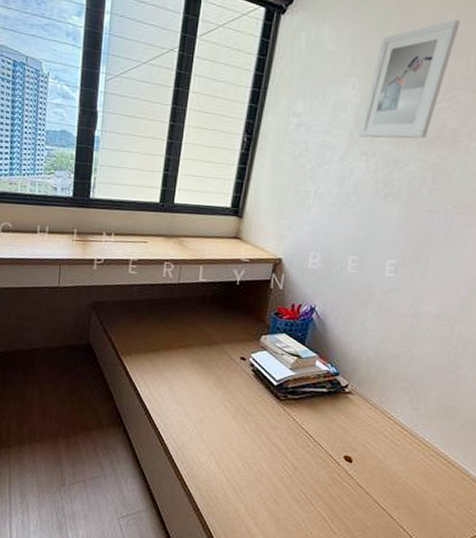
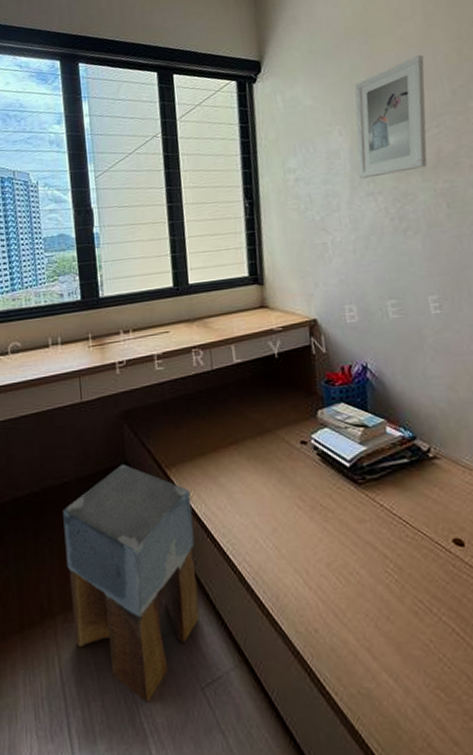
stool: none [24,344,139,519] -> present [63,464,200,702]

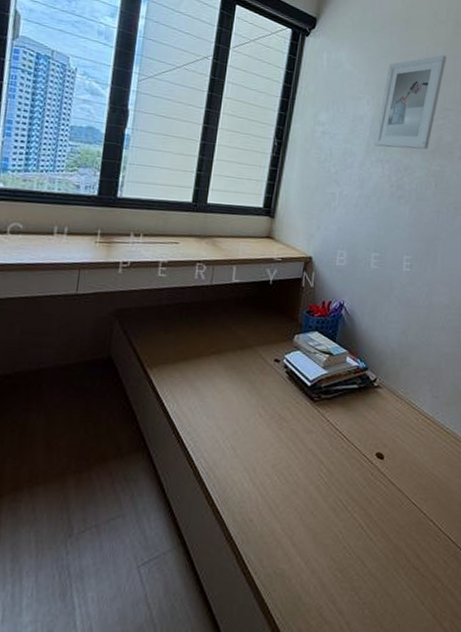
stool: present [63,464,200,702] -> none [20,359,166,578]

